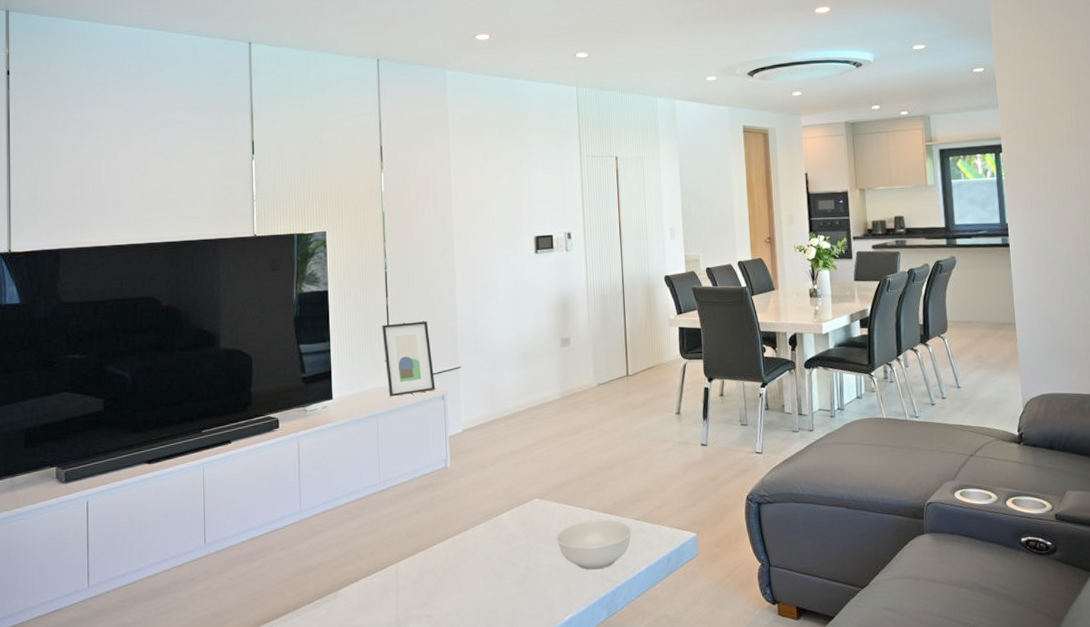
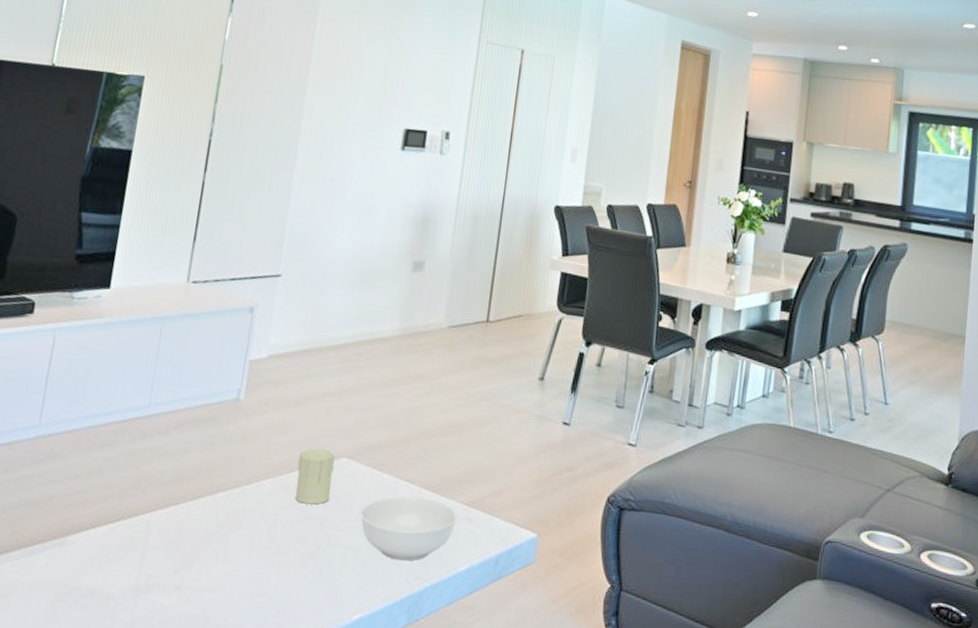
picture frame: present [382,320,436,397] -> none [183,205,251,300]
candle: none [501,495,531,538] -> present [295,448,335,505]

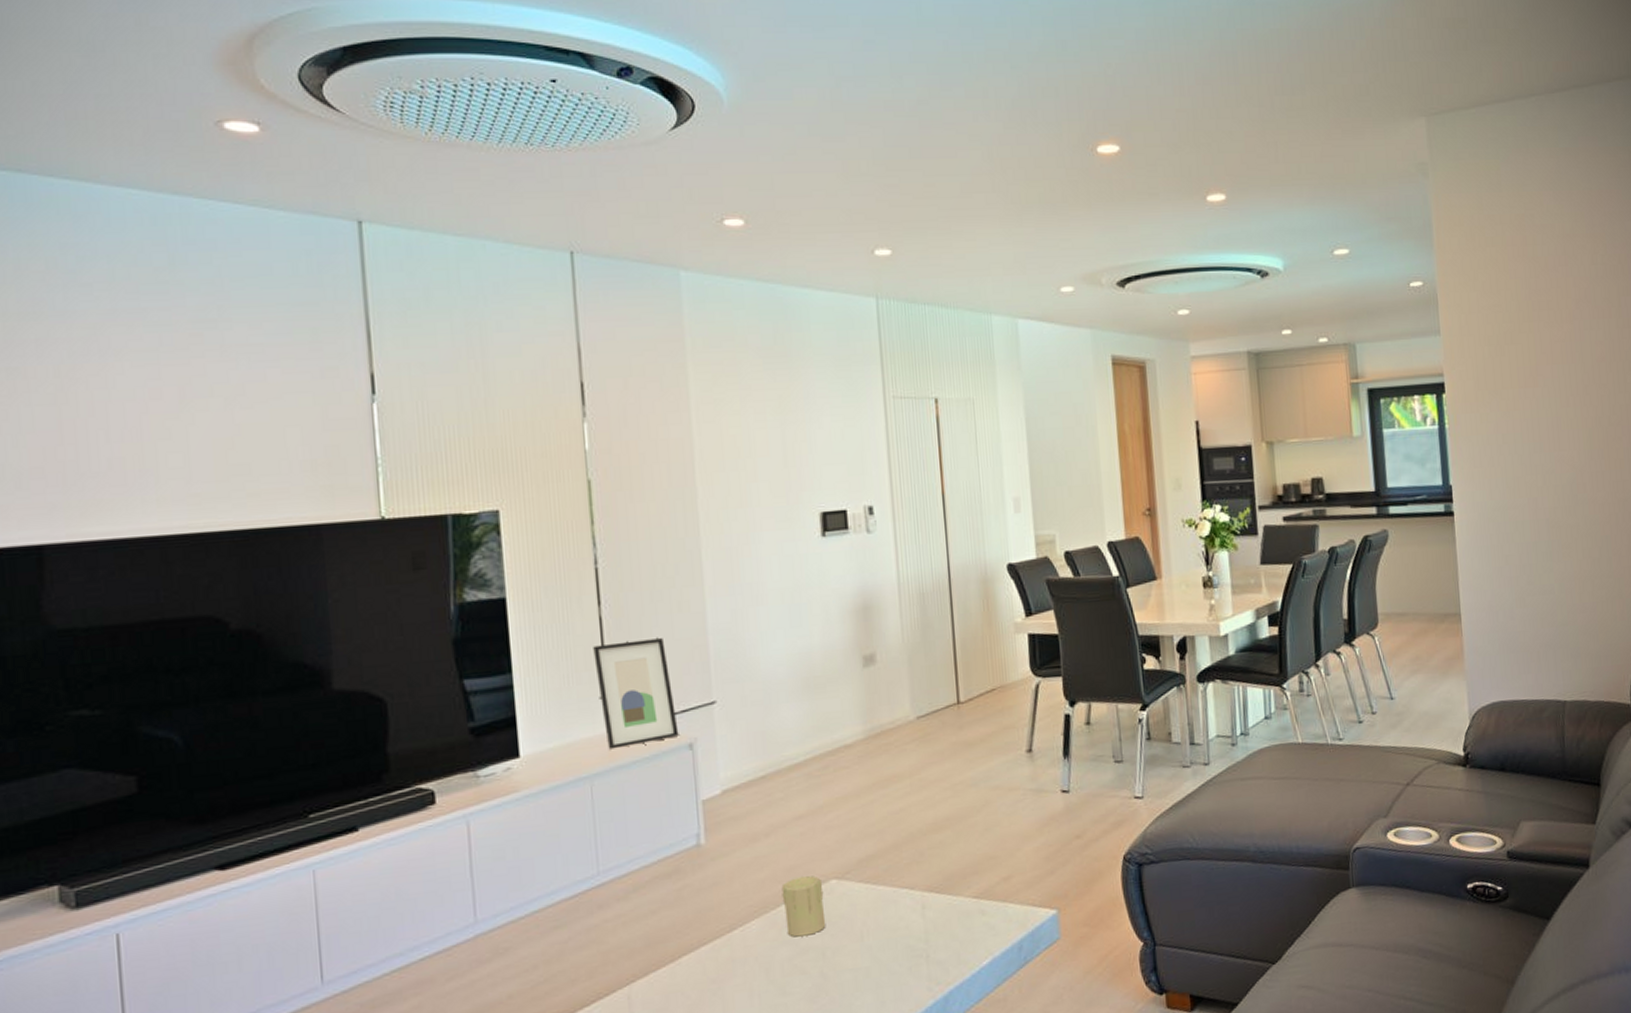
picture frame: none [183,205,251,300] -> present [593,637,679,749]
bowl: present [360,496,457,561] -> none [863,900,968,971]

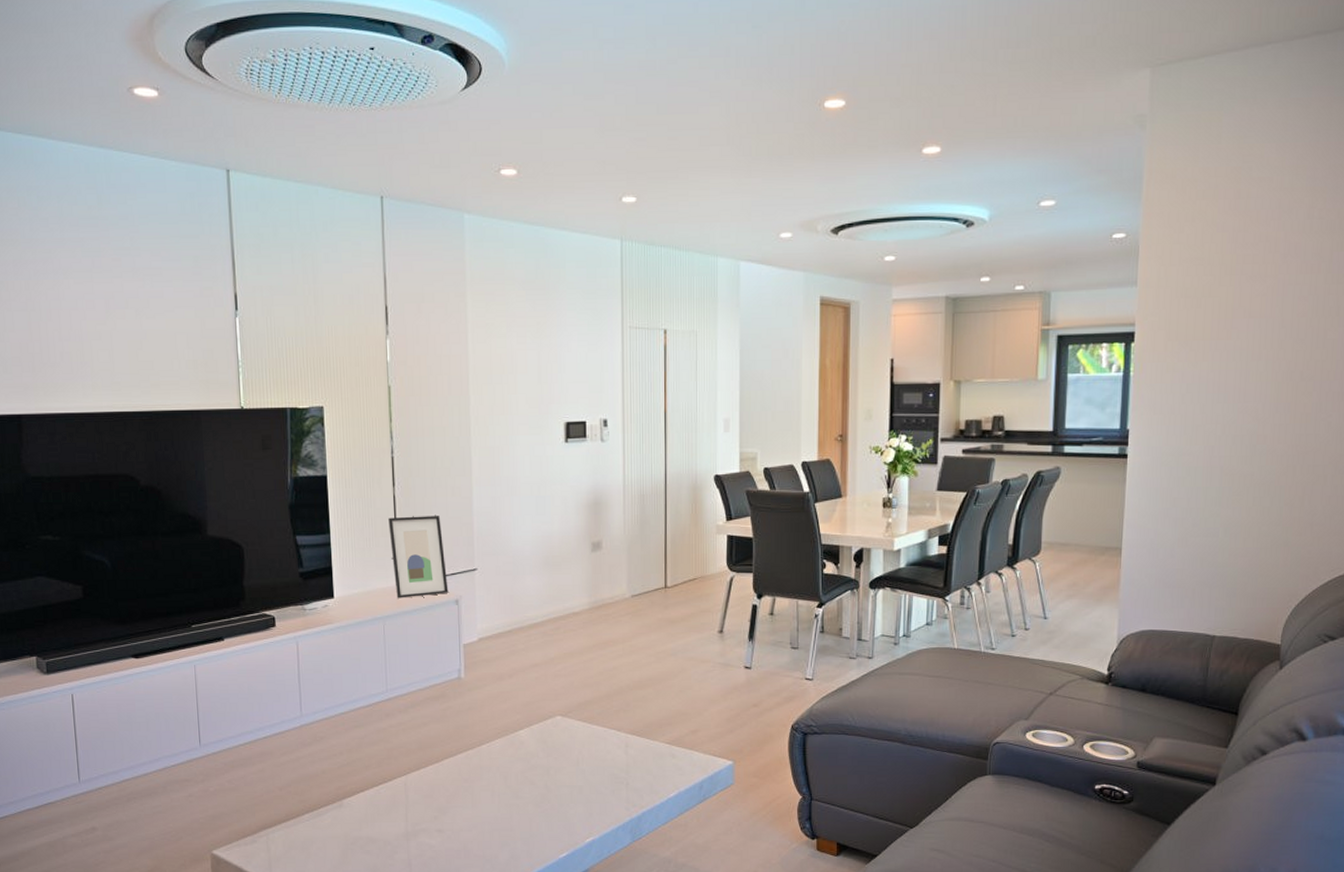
candle: present [781,876,826,937] -> none [519,711,551,756]

